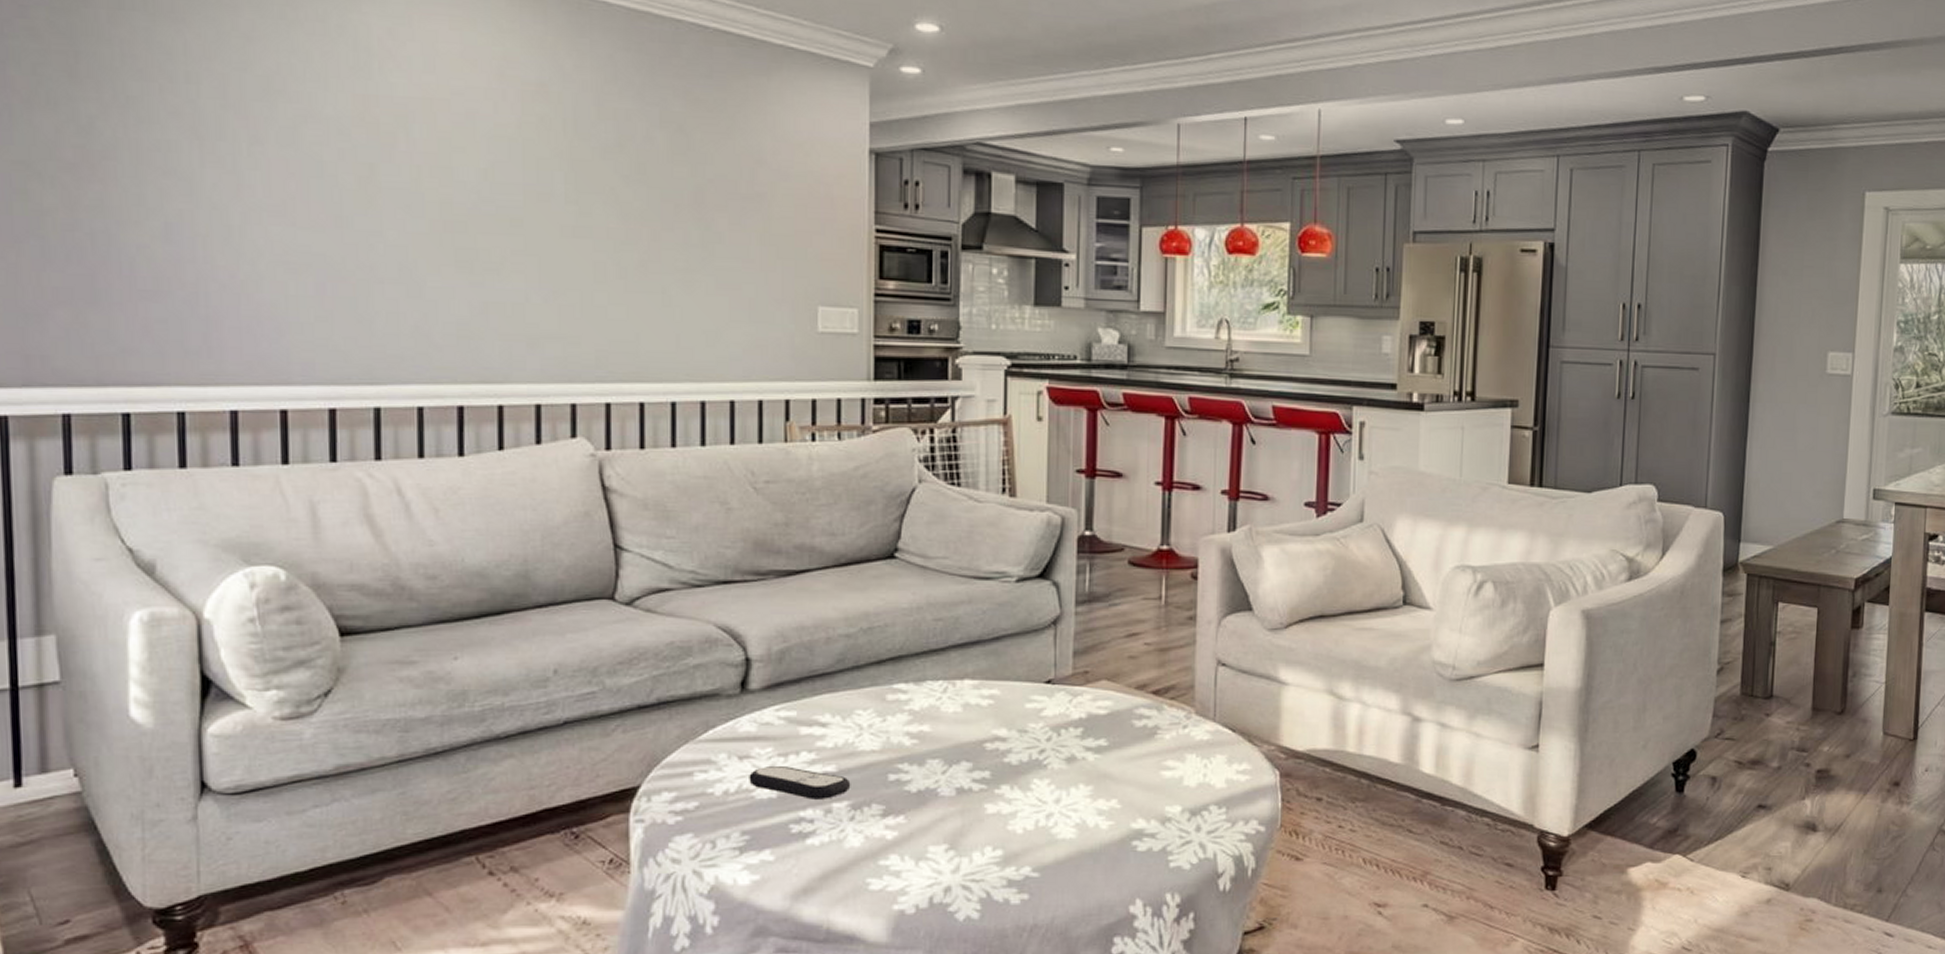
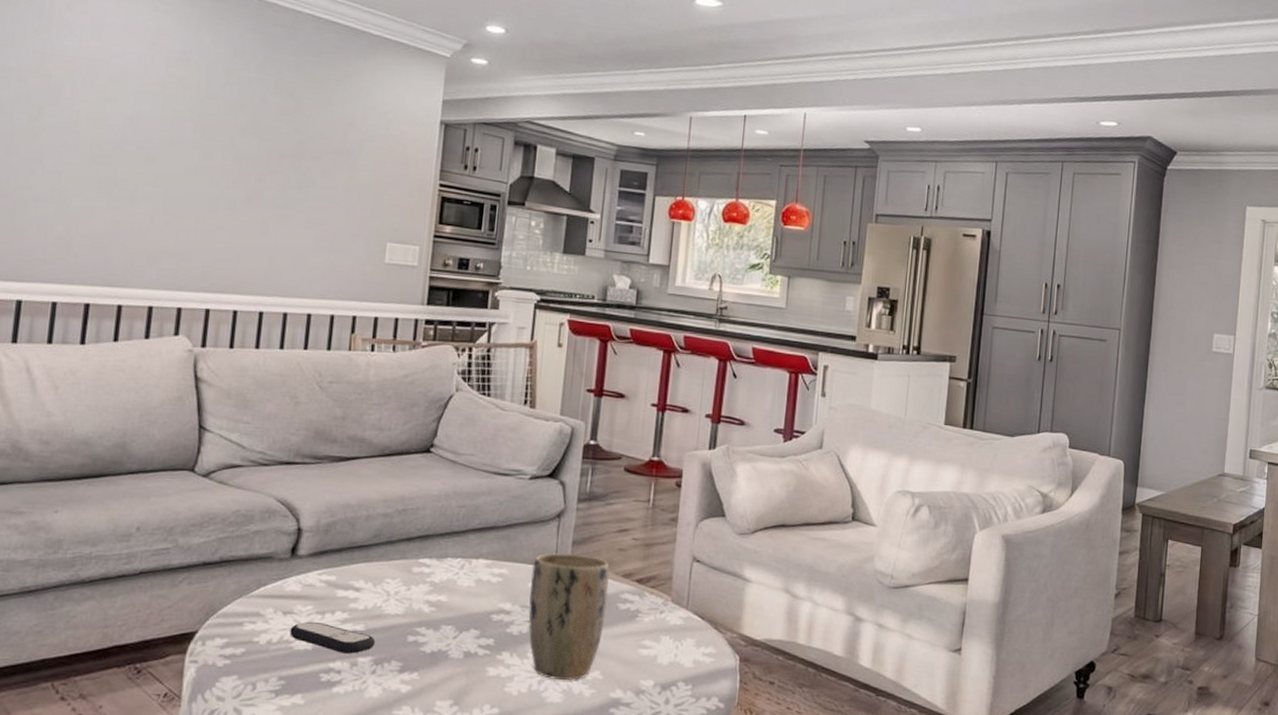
plant pot: none [1027,665,1121,812] -> present [528,552,610,680]

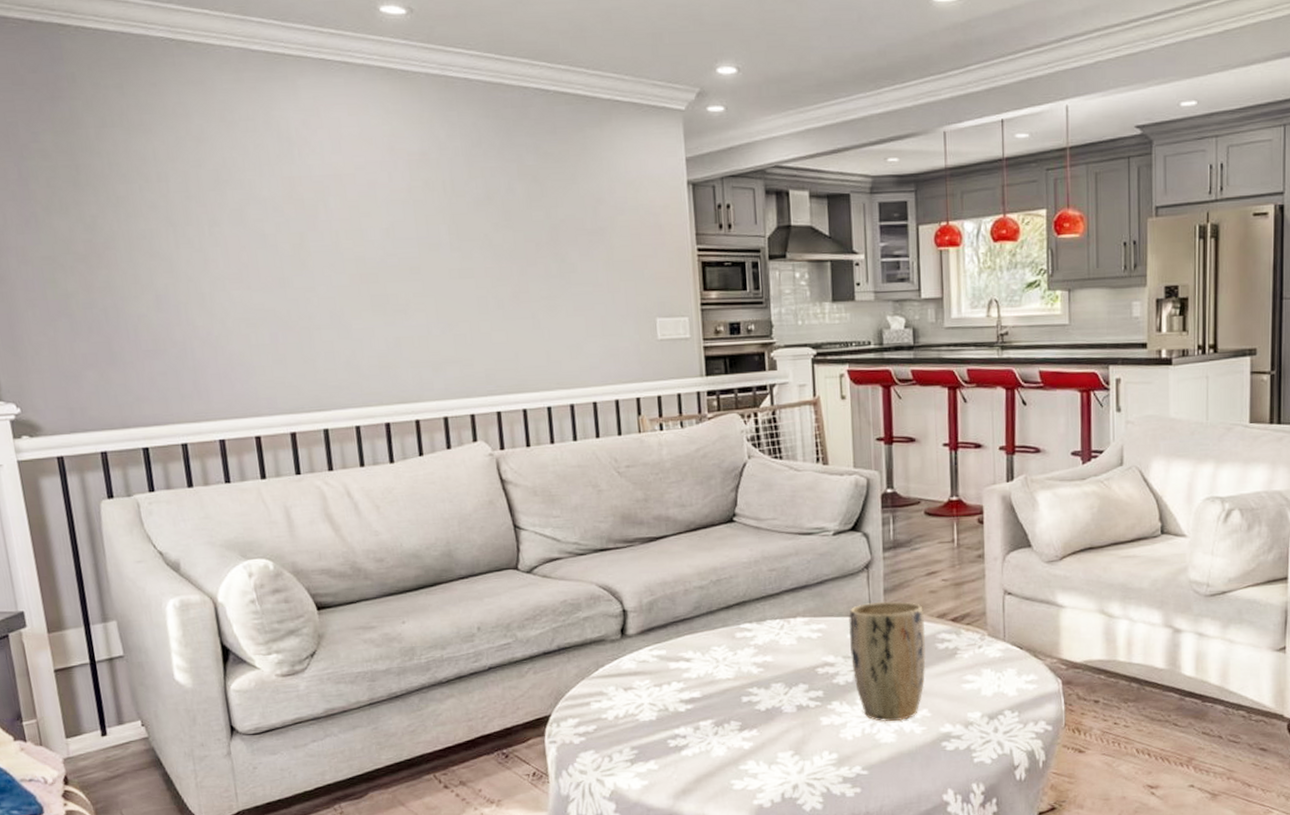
remote control: present [290,621,376,654] -> none [633,693,713,720]

